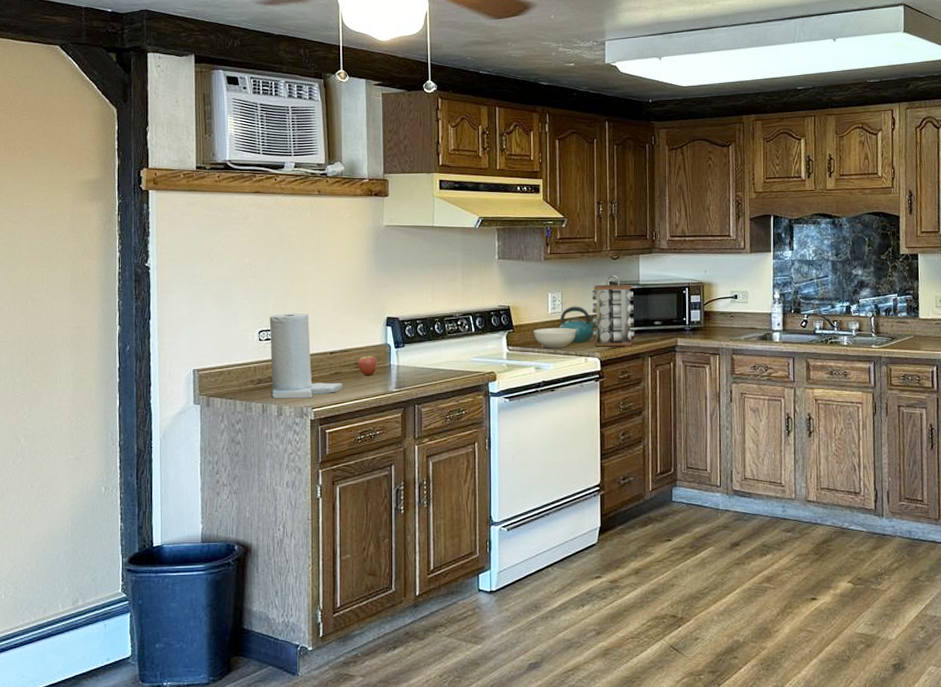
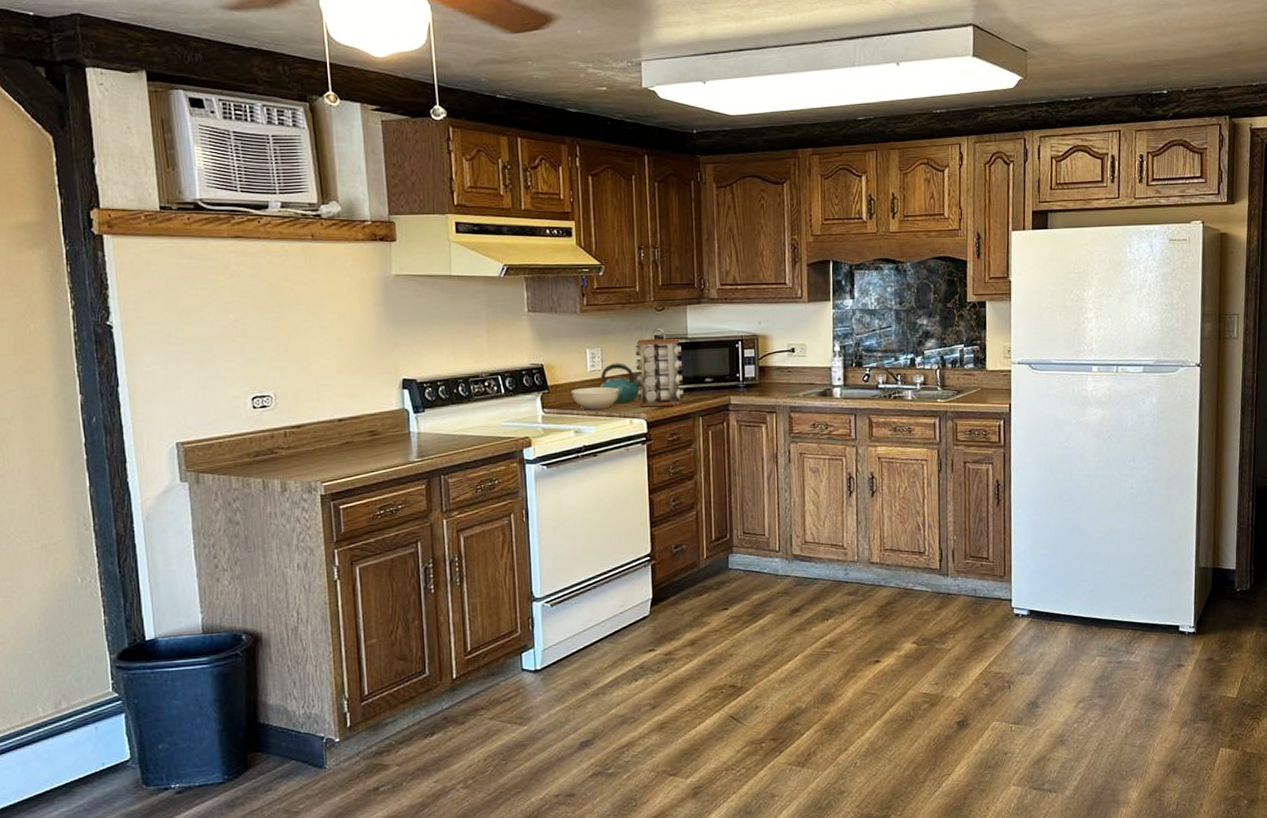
paper towel: present [269,313,344,399] -> none [263,376,357,474]
fruit: present [358,351,378,376] -> none [372,418,395,445]

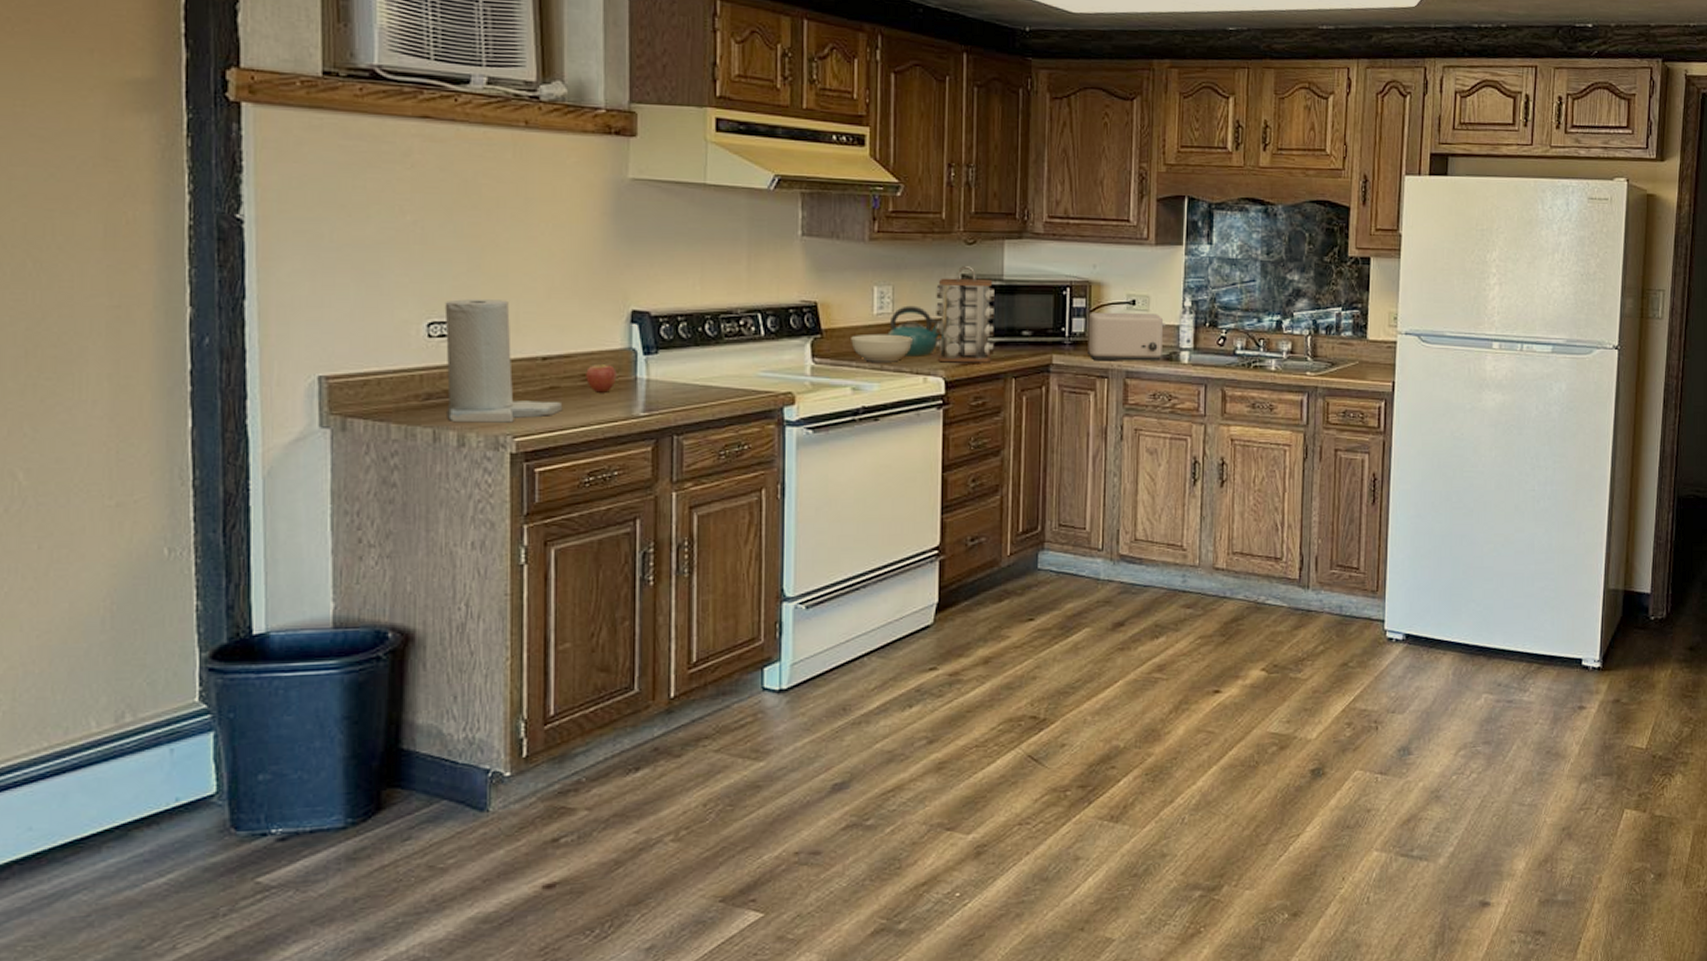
paper towel: none [263,376,357,474] -> present [444,299,563,423]
fruit: none [372,418,395,445] -> present [586,358,617,393]
toaster: none [757,358,821,399] -> present [1086,311,1167,362]

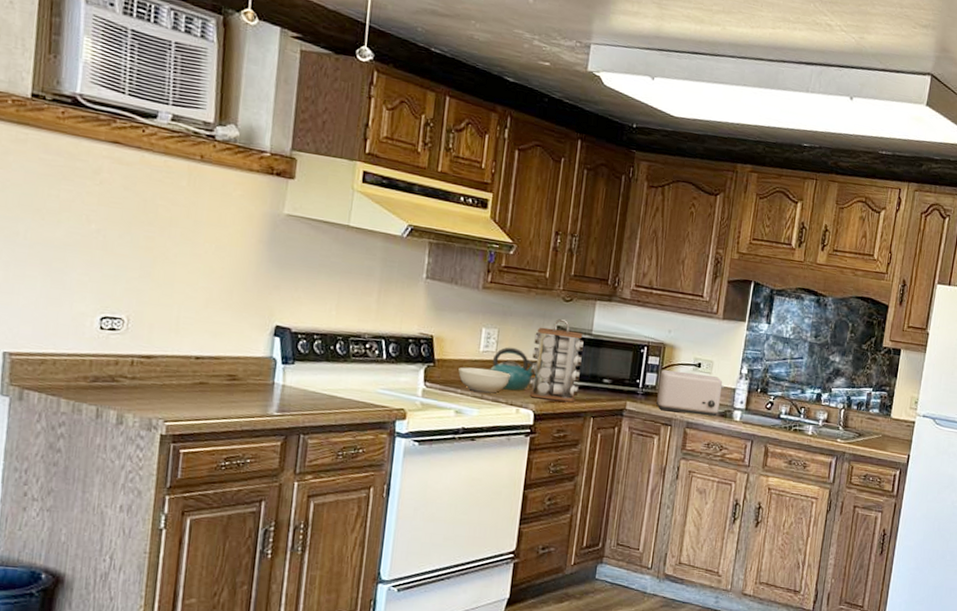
paper towel: present [444,299,563,423] -> none [109,300,209,409]
fruit: present [586,358,617,393] -> none [231,363,258,393]

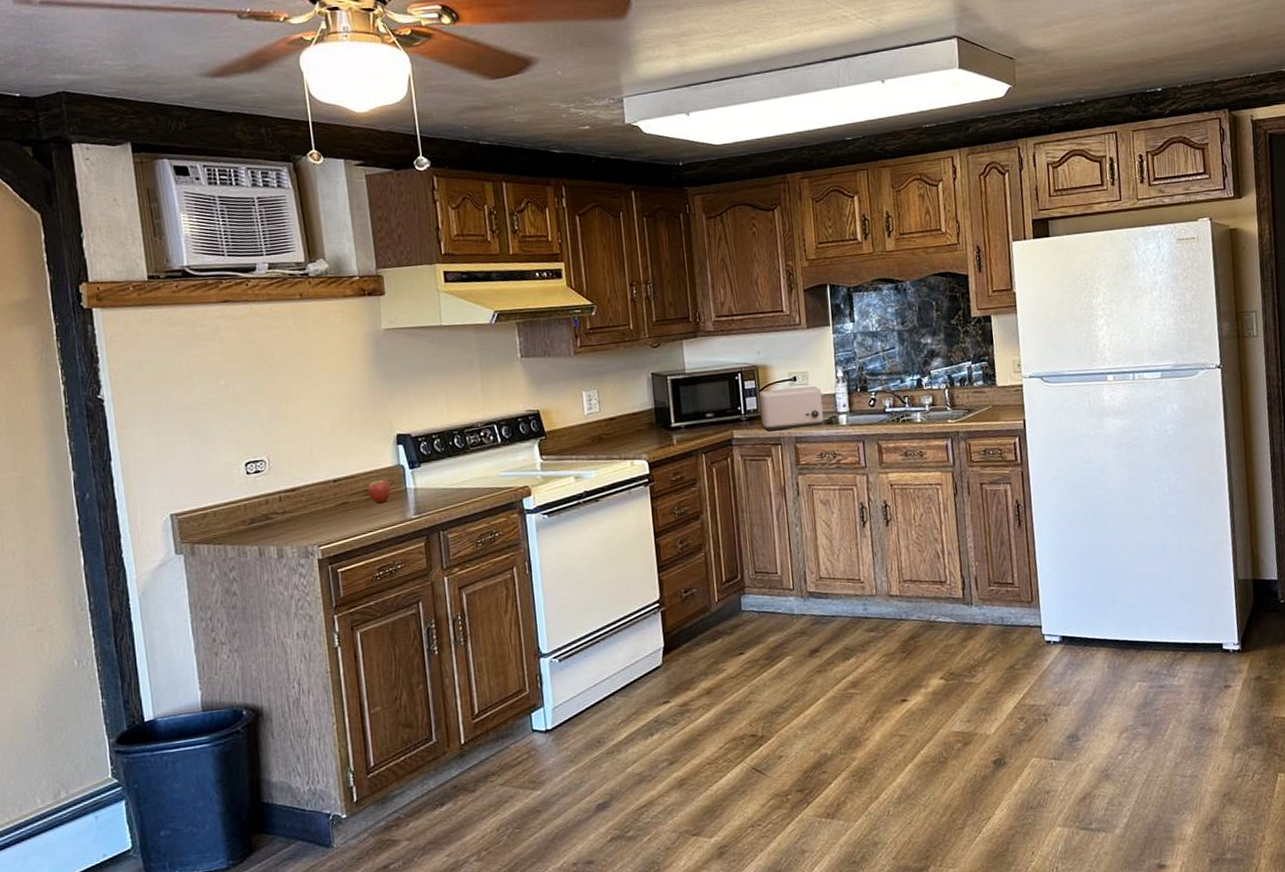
fruit: none [231,363,258,393] -> present [367,475,392,504]
bowl: present [458,367,512,393] -> none [569,429,619,454]
kettle: present [490,347,534,391] -> none [597,403,640,446]
spice rack: present [529,319,584,403] -> none [632,365,685,448]

